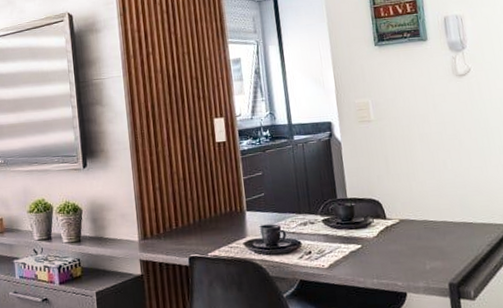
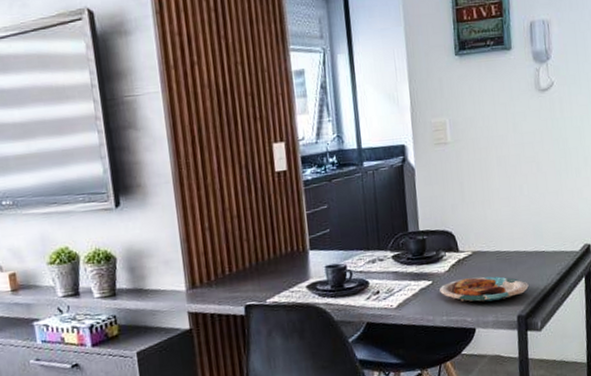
plate: none [369,243,459,268] -> present [439,276,529,302]

